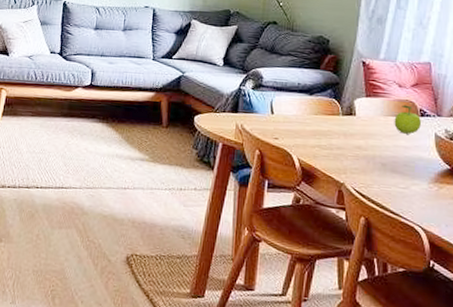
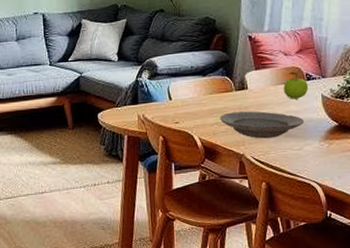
plate: none [321,136,414,171] -> present [219,111,305,139]

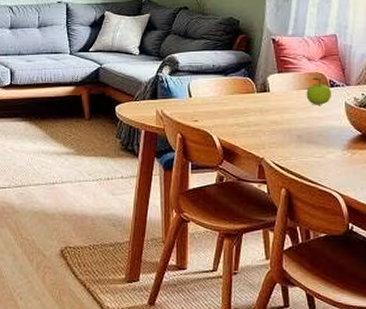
plate: present [219,111,305,139] -> none [239,114,327,143]

